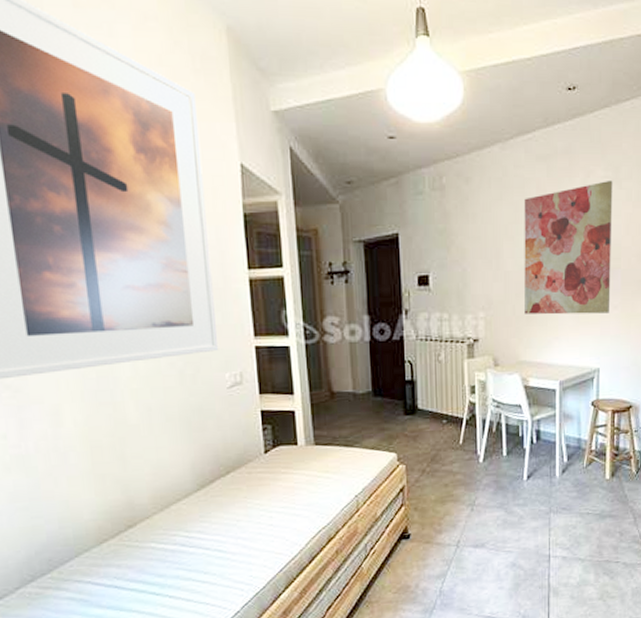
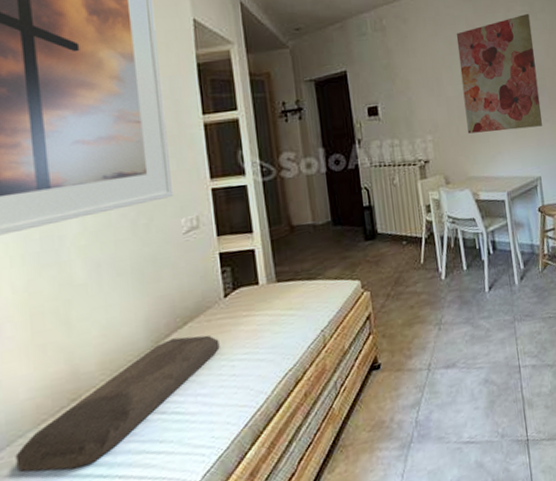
cushion: none [82,484,259,584] -> present [15,335,220,472]

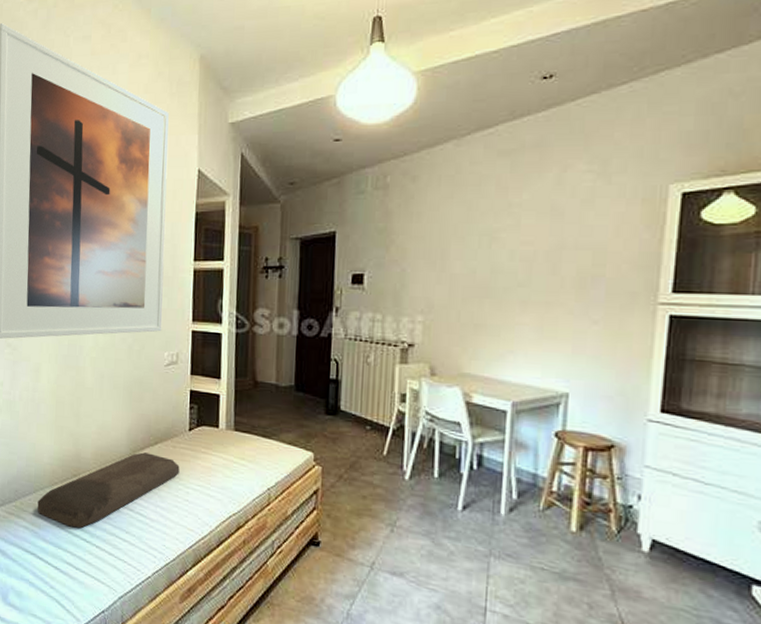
wall art: present [456,13,542,134] -> none [472,174,599,329]

